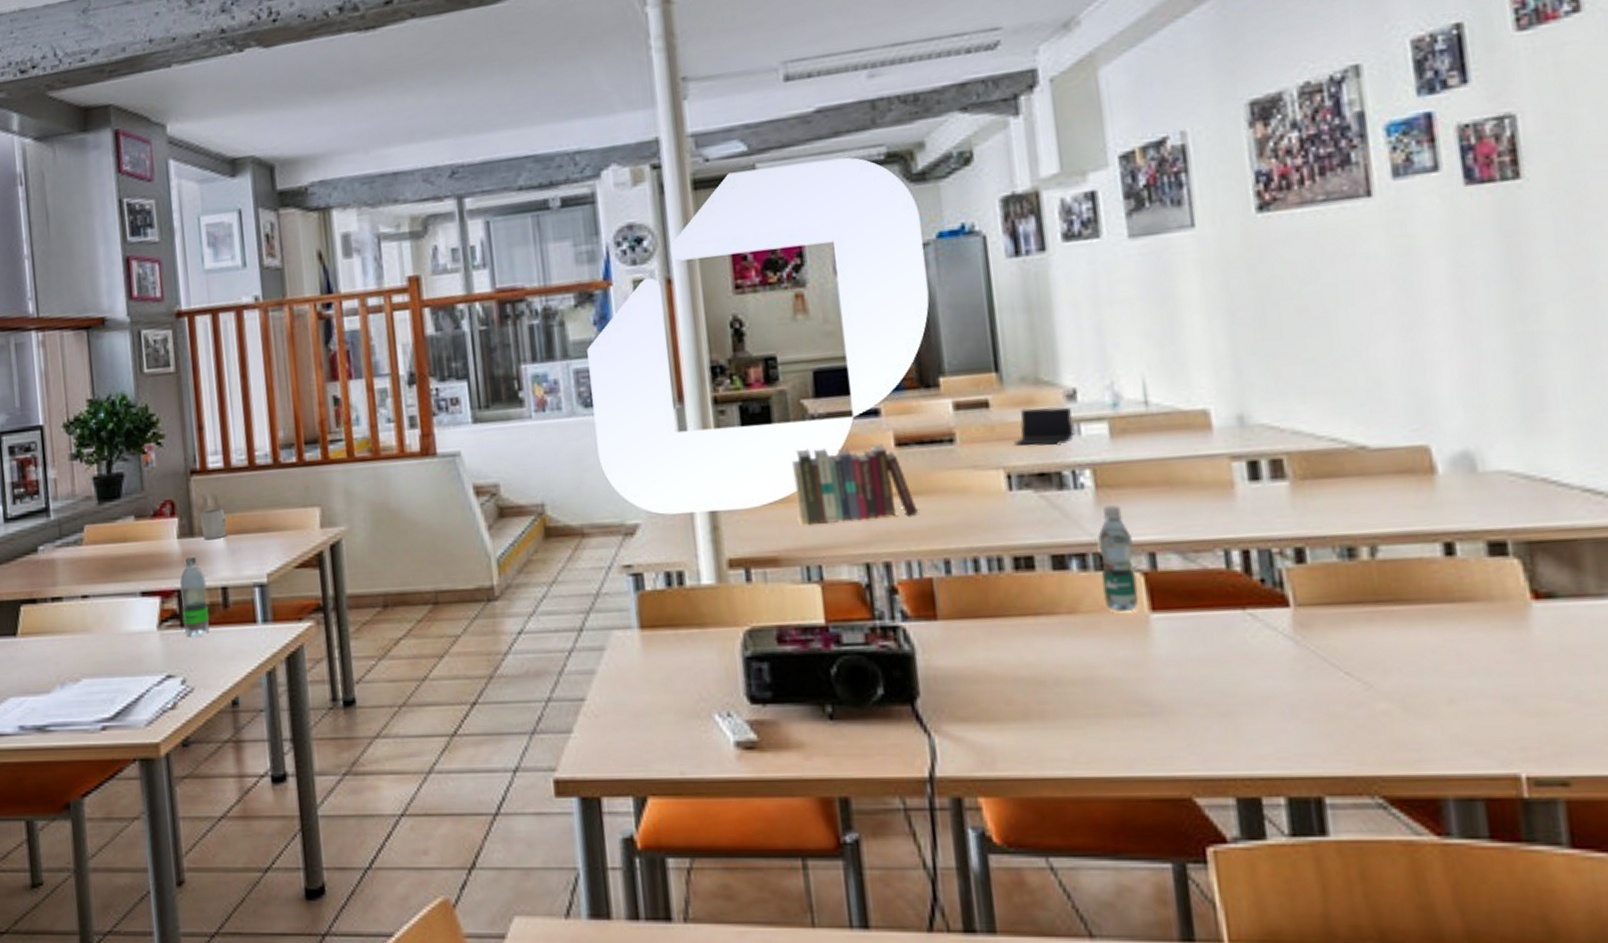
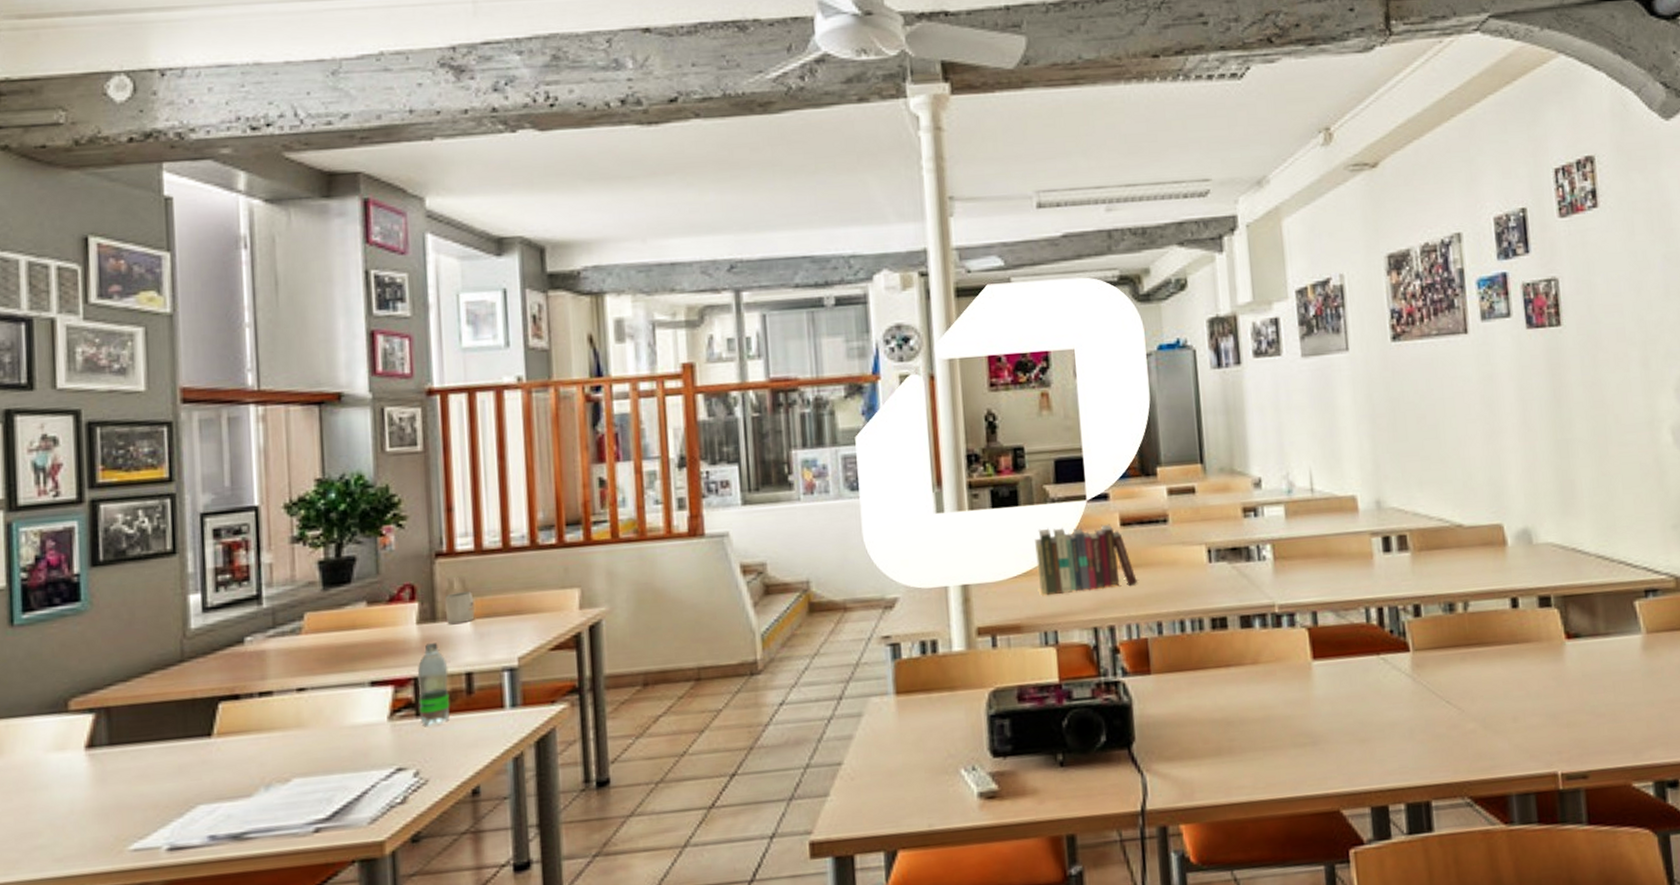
laptop computer: present [1014,407,1074,446] -> none [1214,493,1259,525]
bottle: present [1098,505,1139,612] -> none [1275,573,1304,661]

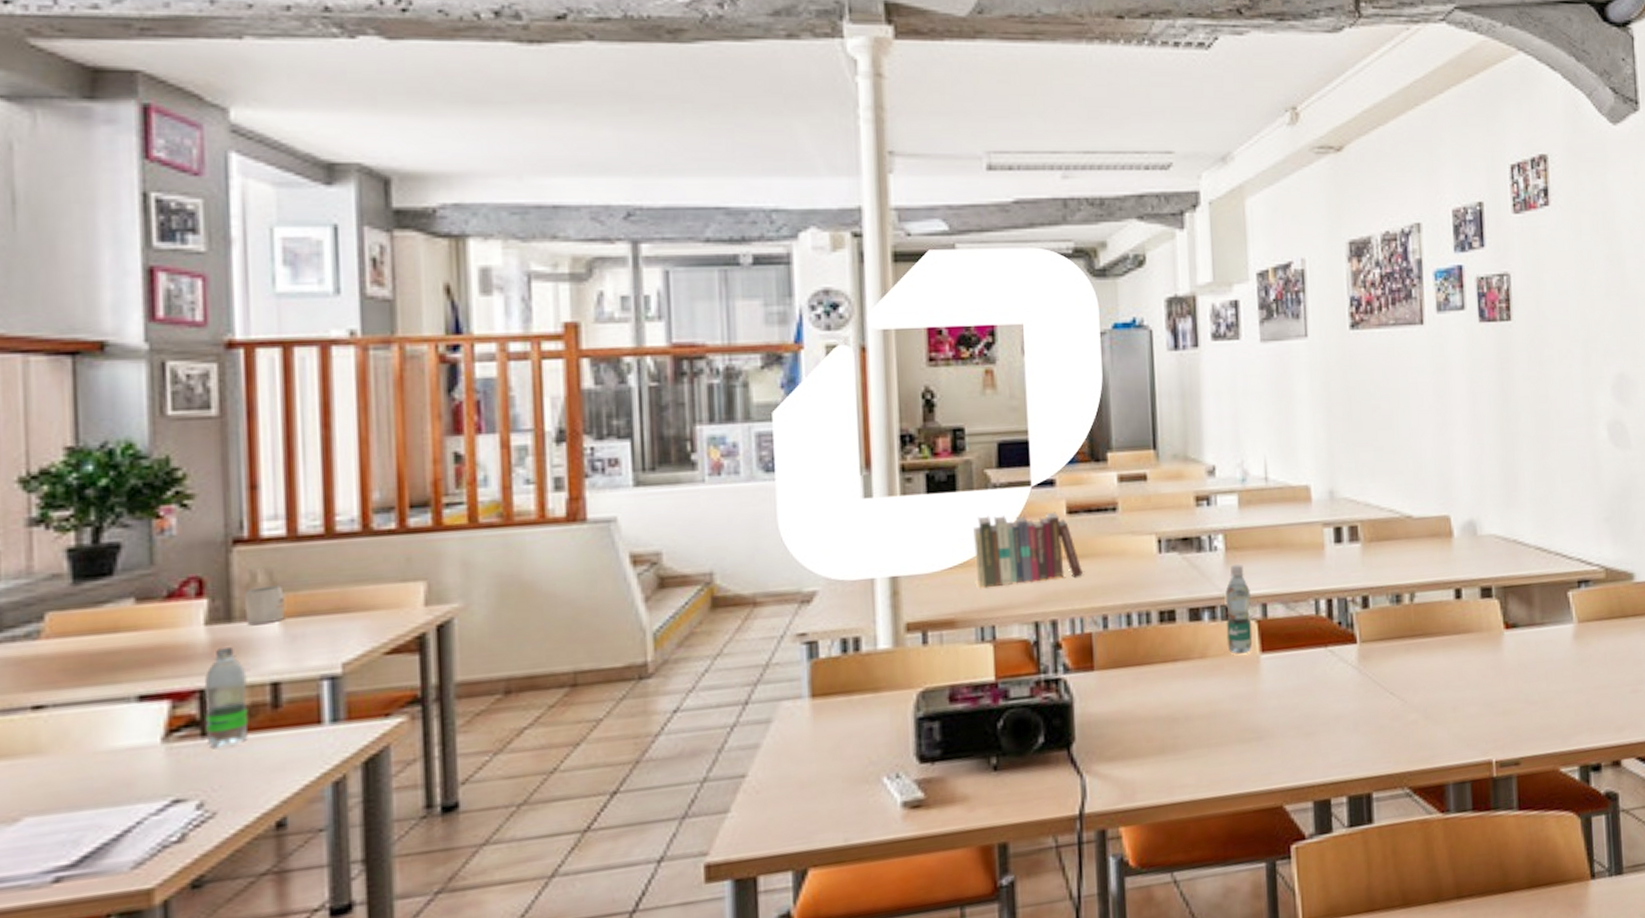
bottle: none [1275,573,1304,661] -> present [1225,564,1253,655]

